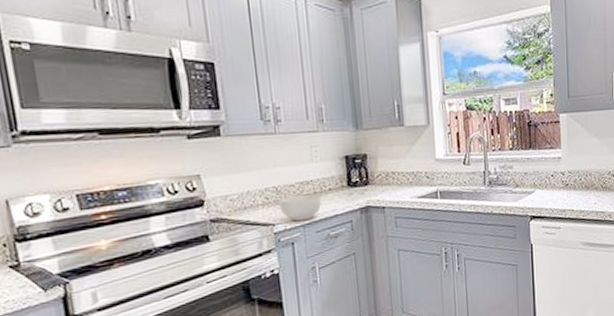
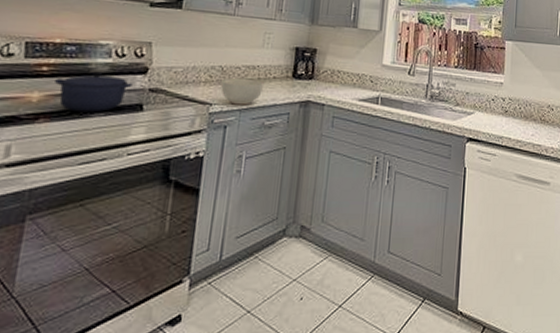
cooking pot: none [117,209,193,253] -> present [55,69,133,113]

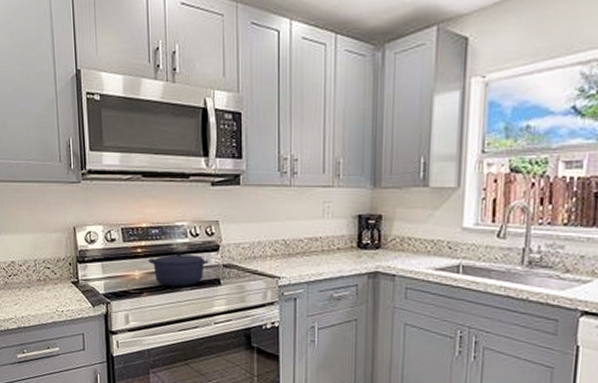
bowl: present [221,77,265,105] -> none [286,250,329,278]

